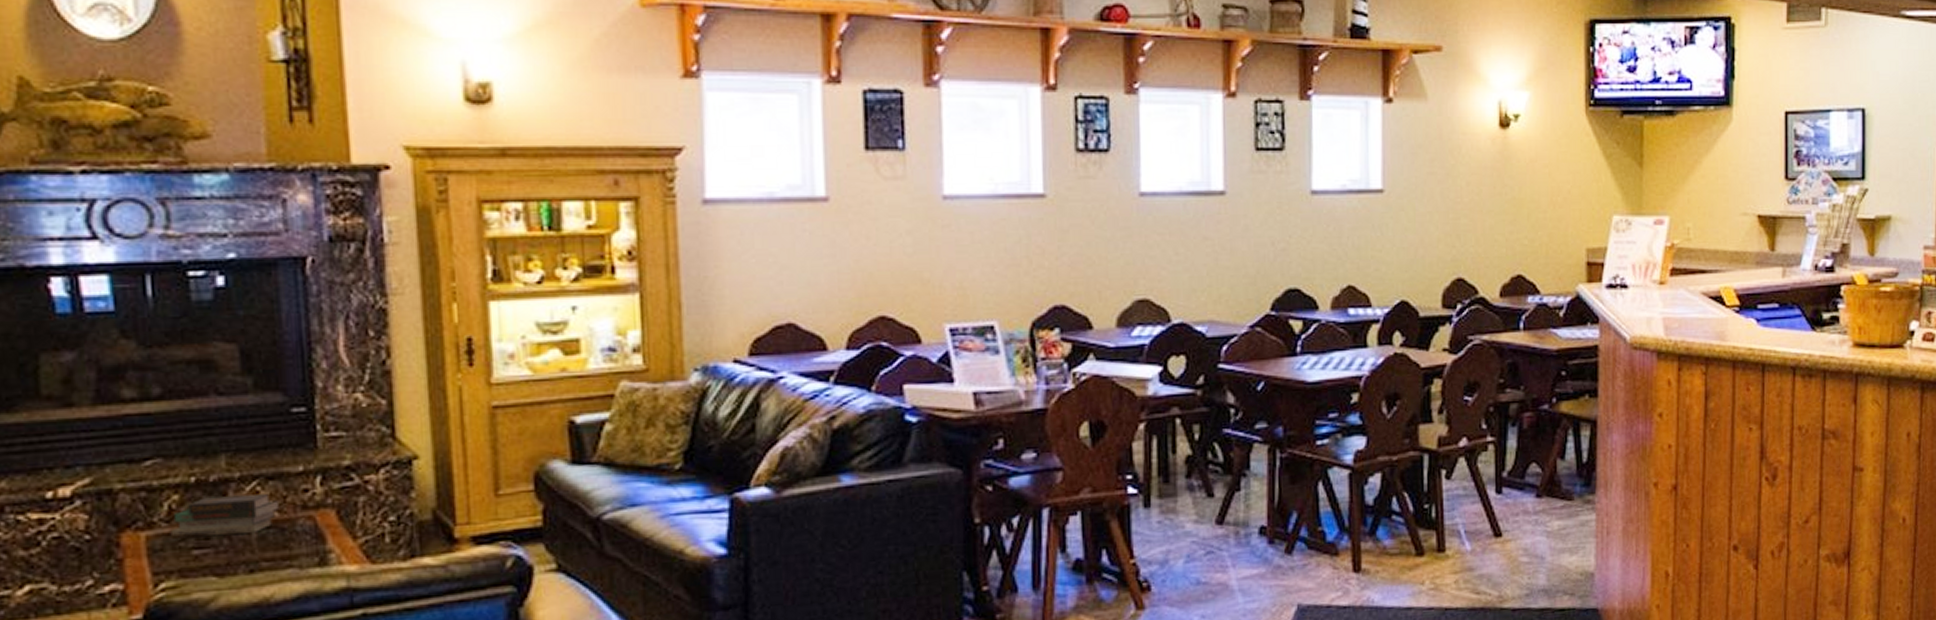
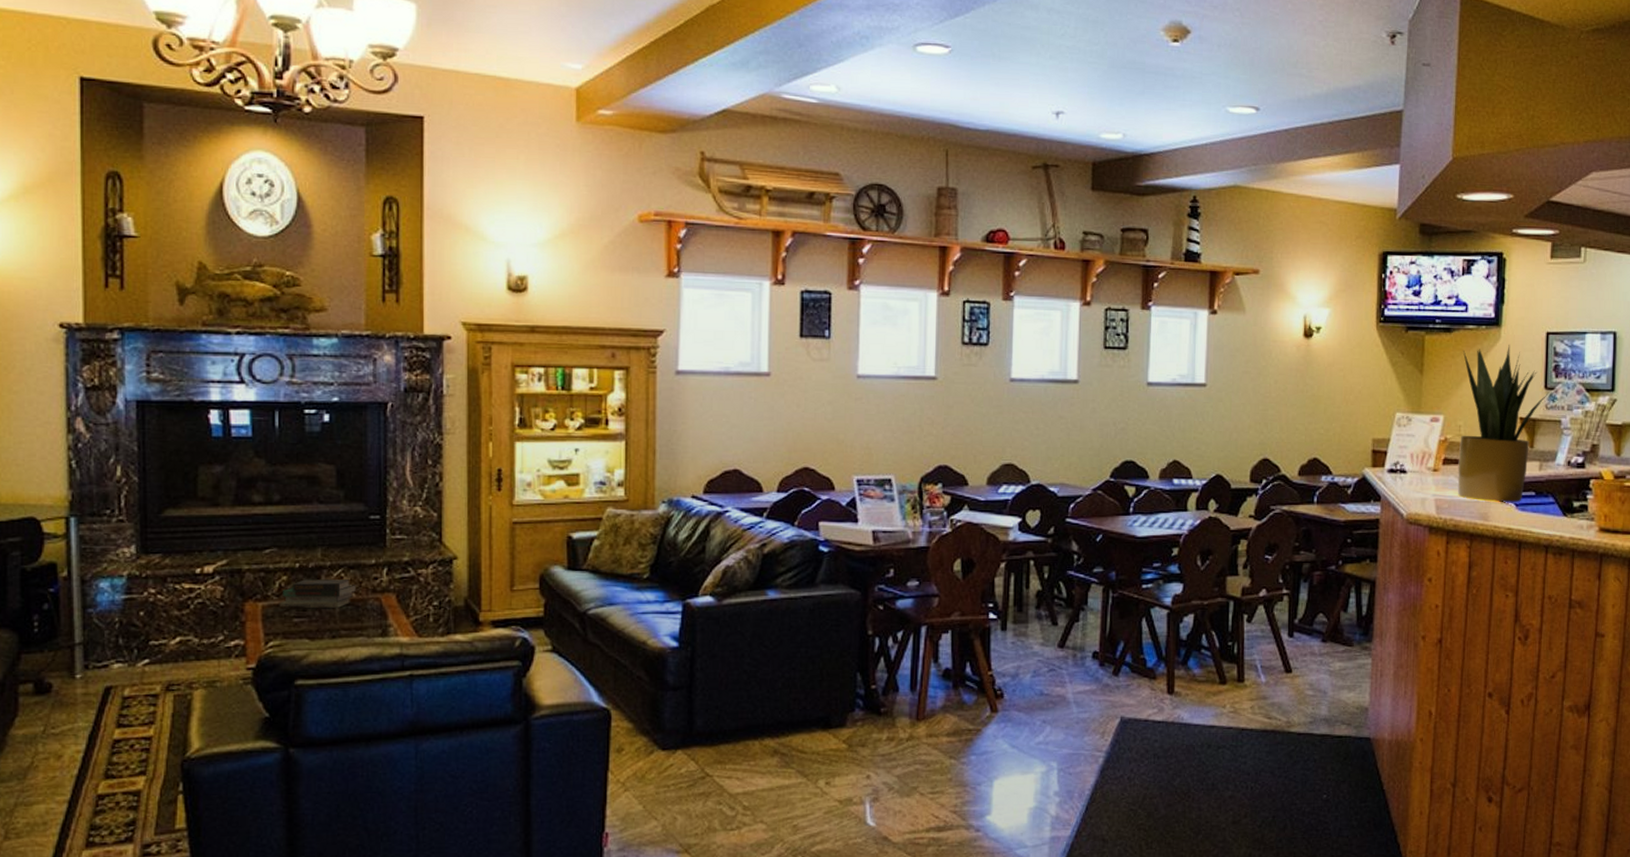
planter: none [1688,128,1790,318] -> present [1457,345,1549,502]

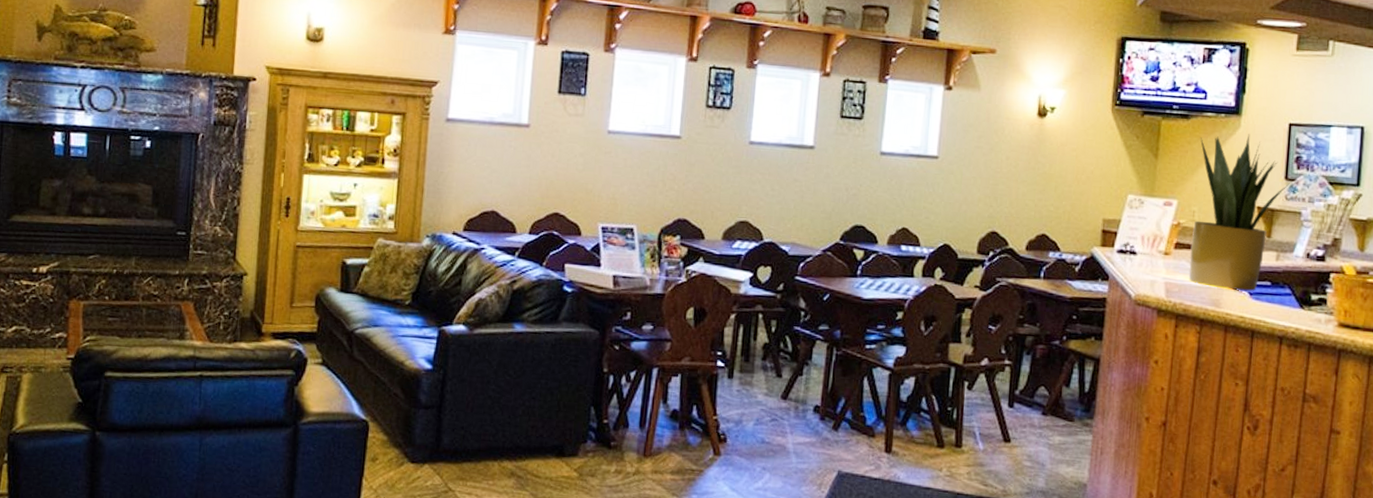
books: present [279,579,356,609] -> none [97,284,161,312]

